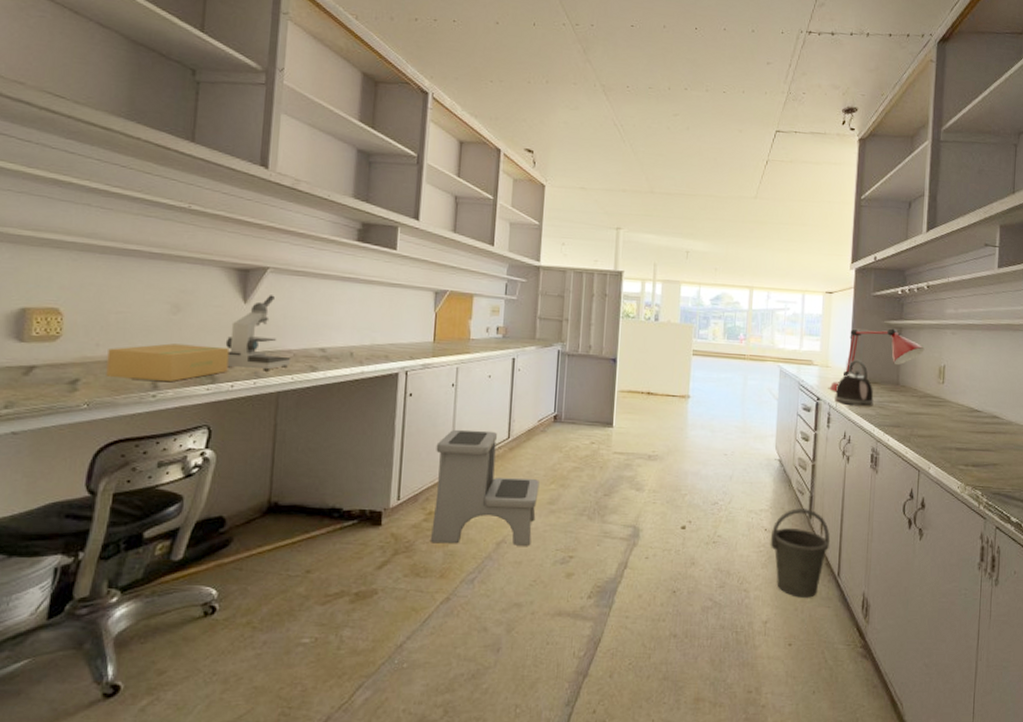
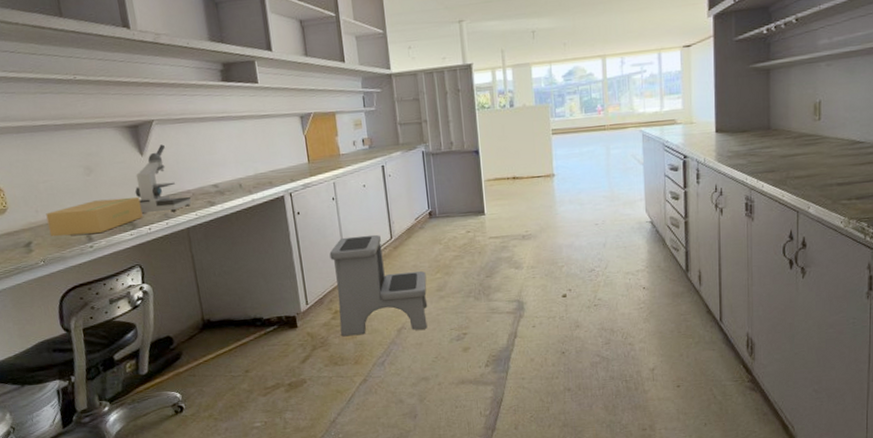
bucket: present [770,508,830,598] -> none [649,263,709,345]
desk lamp: present [828,328,925,392] -> none [694,71,797,148]
kettle: present [834,359,875,407] -> none [701,110,745,159]

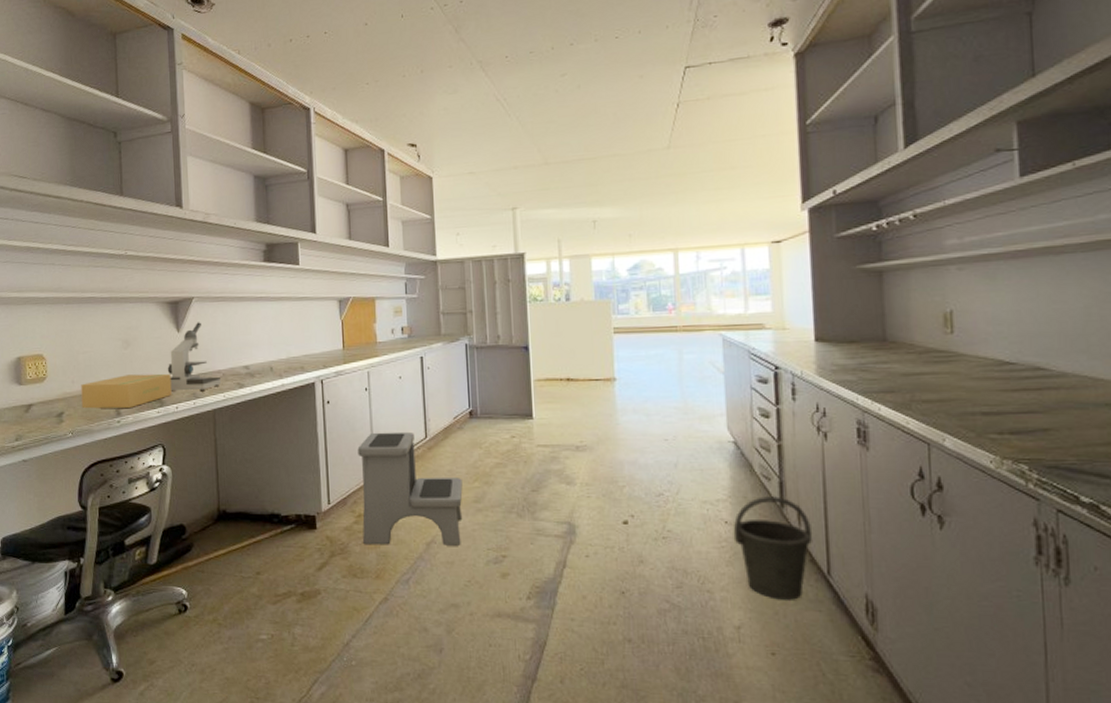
bucket: none [649,263,709,345] -> present [733,496,812,600]

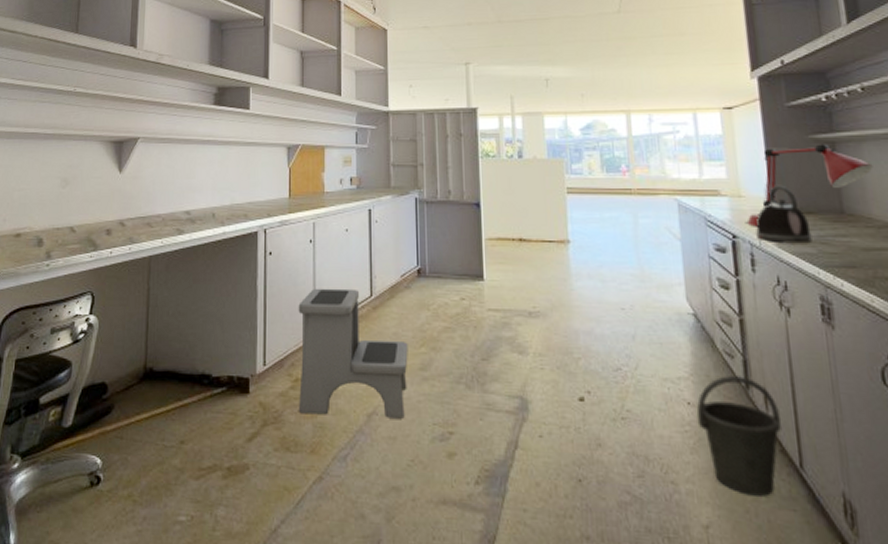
box: present [81,373,172,409] -> none [11,215,108,252]
microscope: present [167,322,222,392] -> none [104,163,161,237]
desk lamp: none [788,273,919,358] -> present [745,144,873,227]
kettle: none [797,316,855,373] -> present [754,185,814,244]

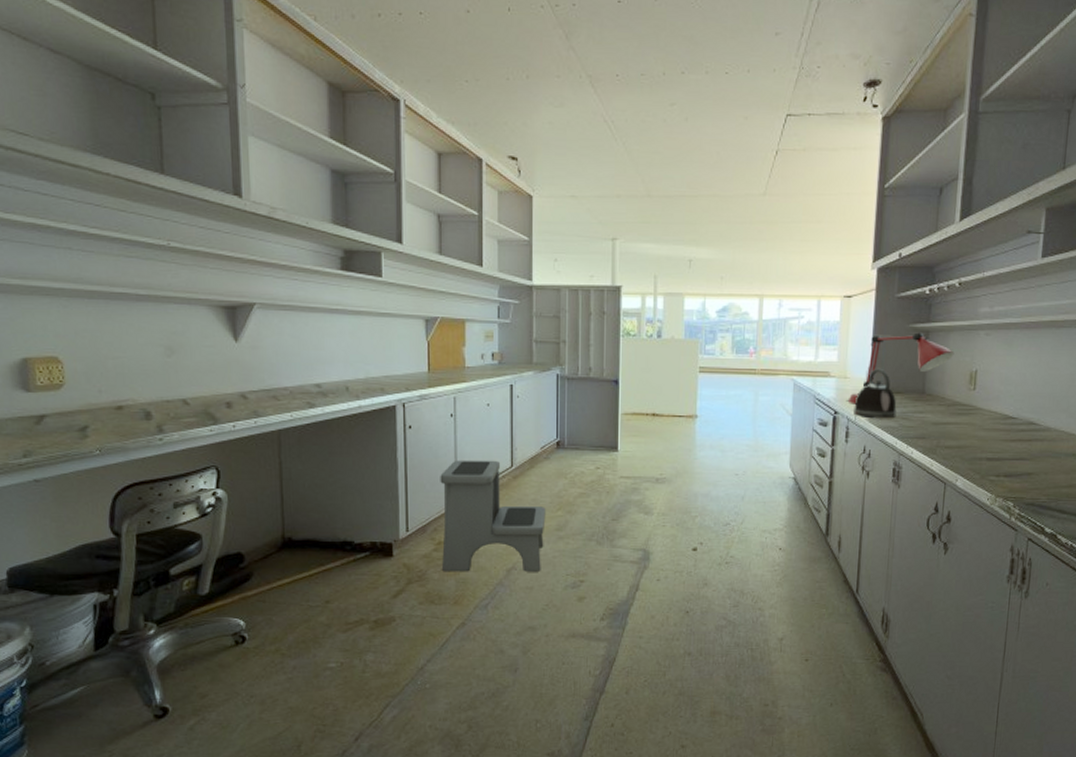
bucket: present [696,376,781,496] -> none [785,526,848,615]

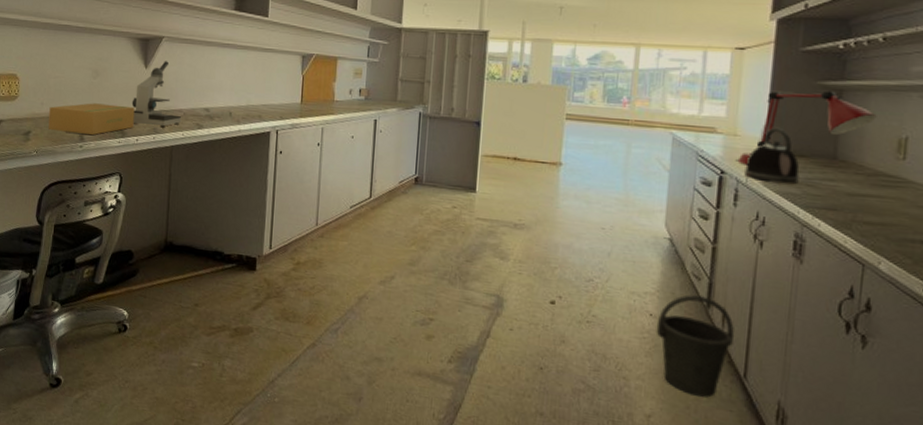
box: none [111,386,228,425] -> present [48,103,135,136]
microscope: none [222,332,288,410] -> present [131,61,182,128]
step stool: present [440,460,546,572] -> none [299,186,400,304]
bucket: none [785,526,848,615] -> present [656,294,734,397]

